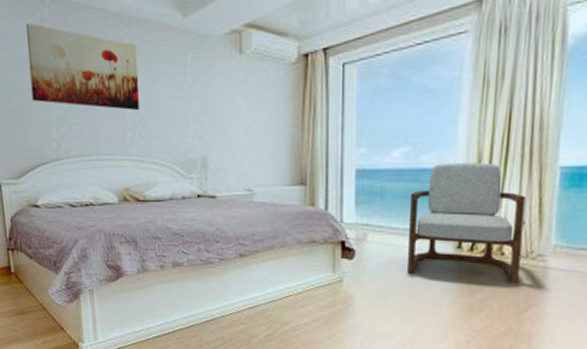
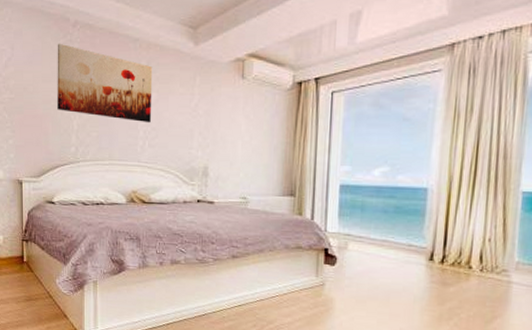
armchair: present [406,162,526,283] -> none [383,183,491,295]

